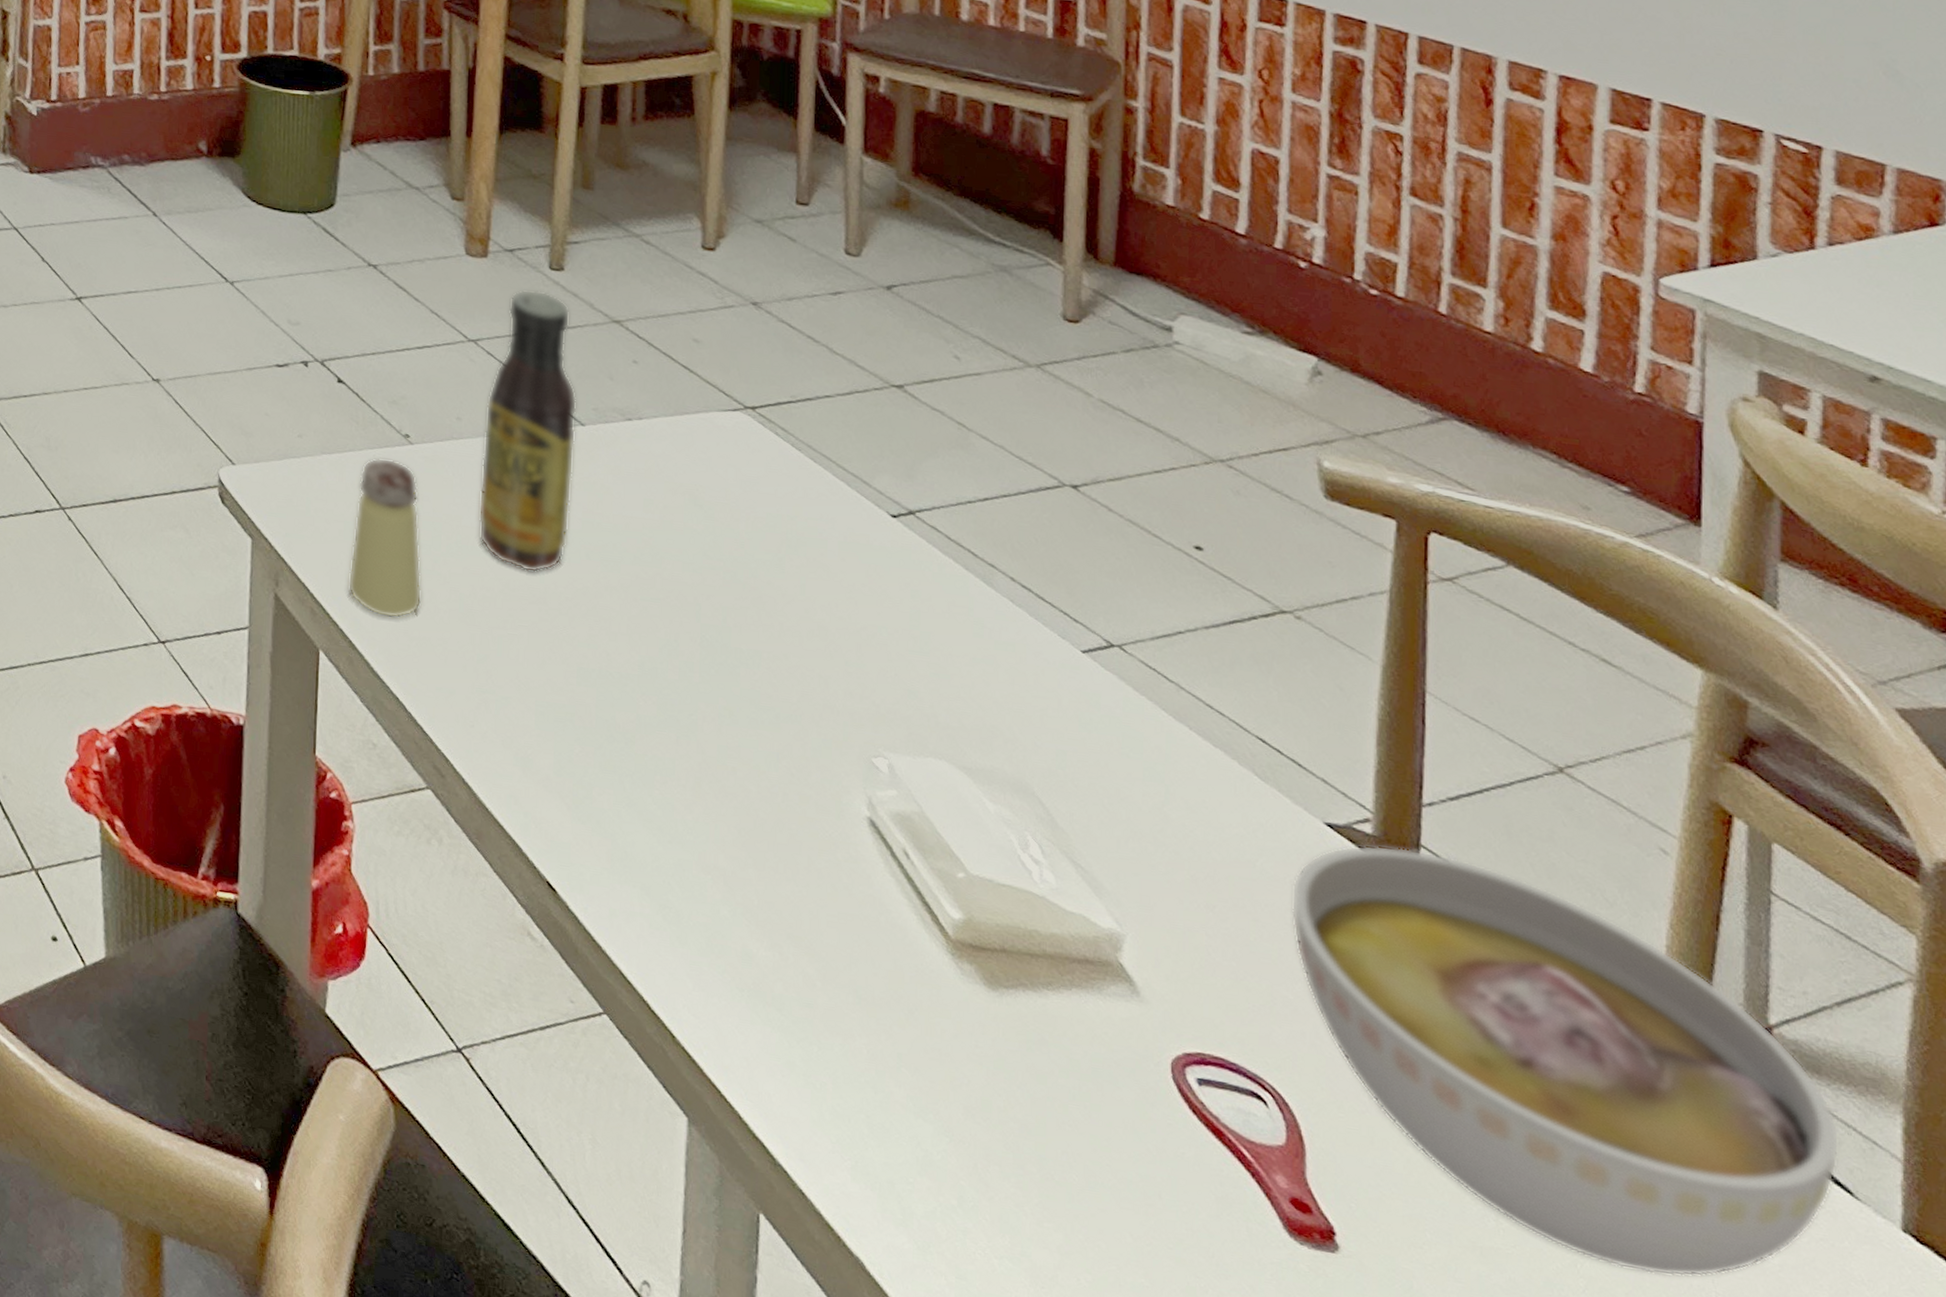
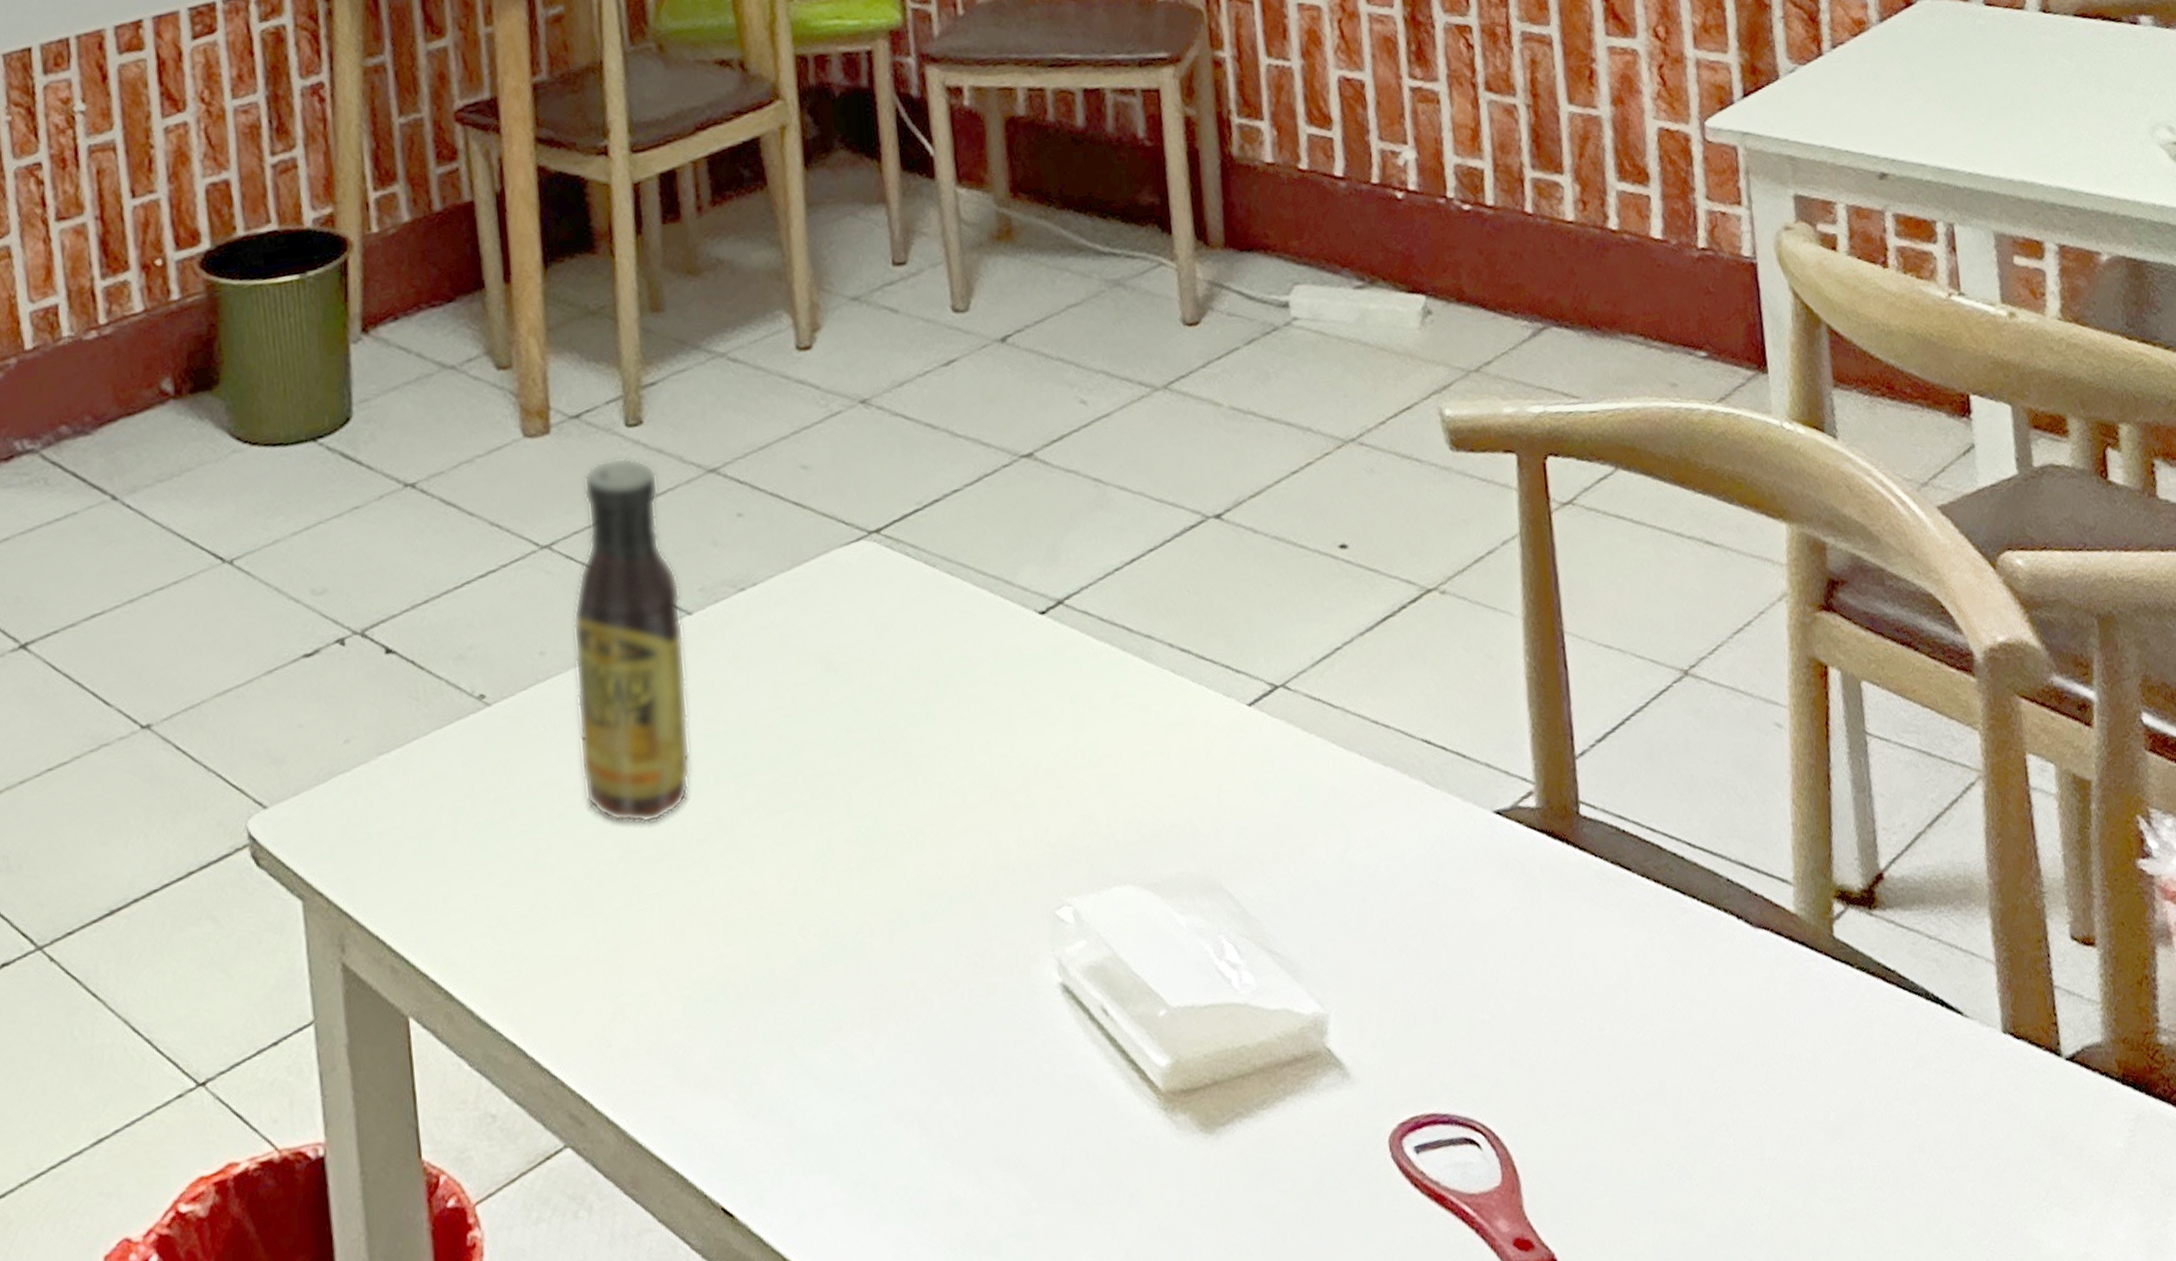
saltshaker: present [347,457,422,619] -> none [430,733,528,946]
bowl: present [1291,845,1840,1277] -> none [1473,801,1948,1182]

